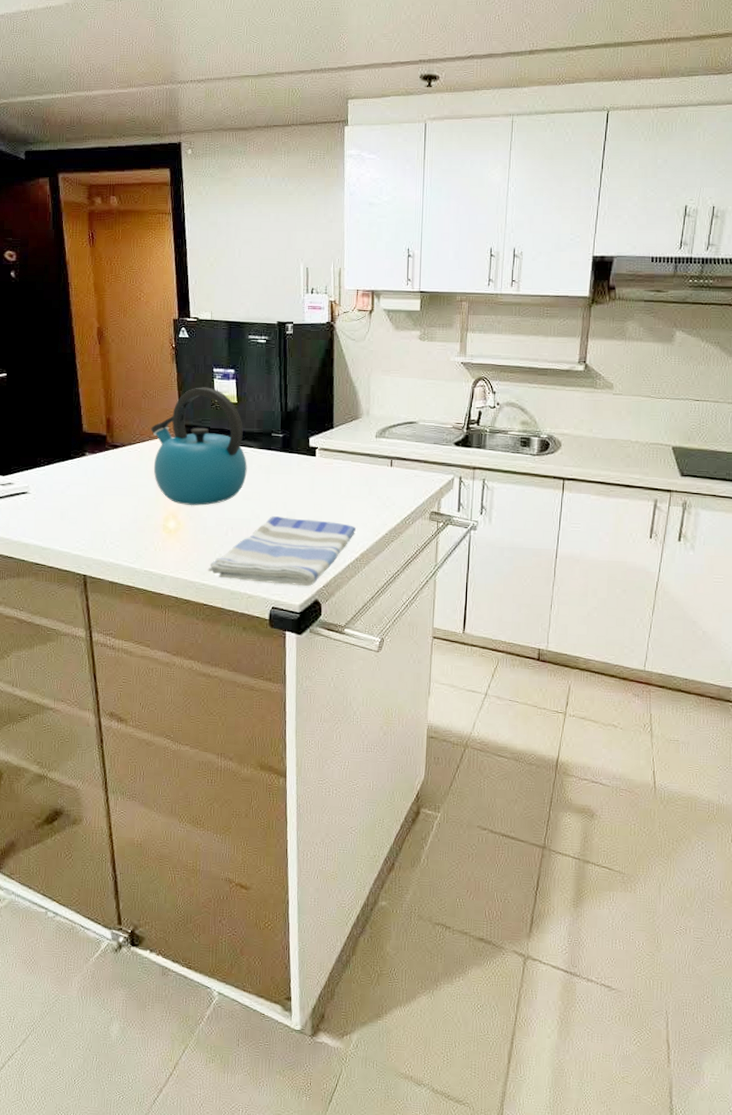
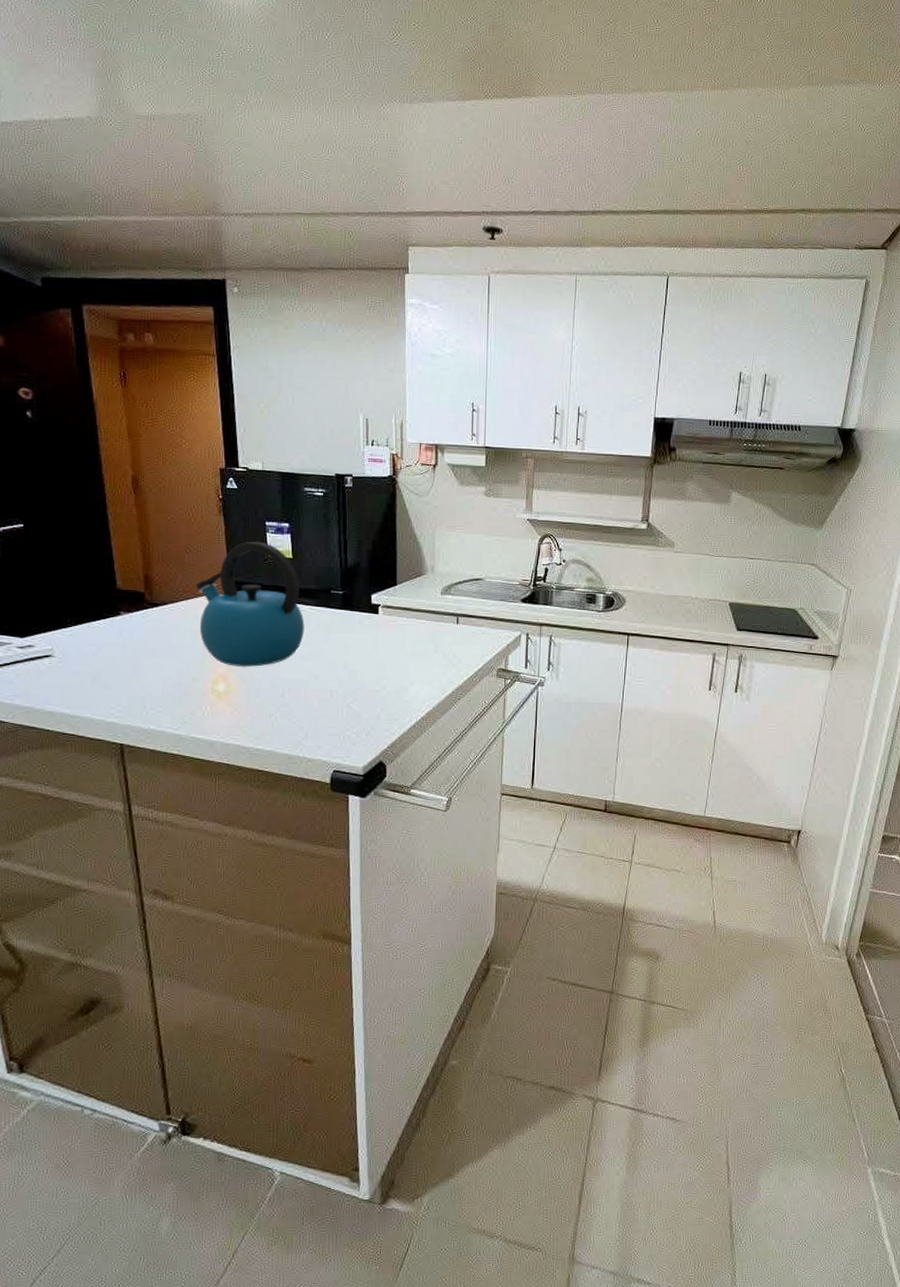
dish towel: present [207,516,356,586] -> none [262,676,421,747]

